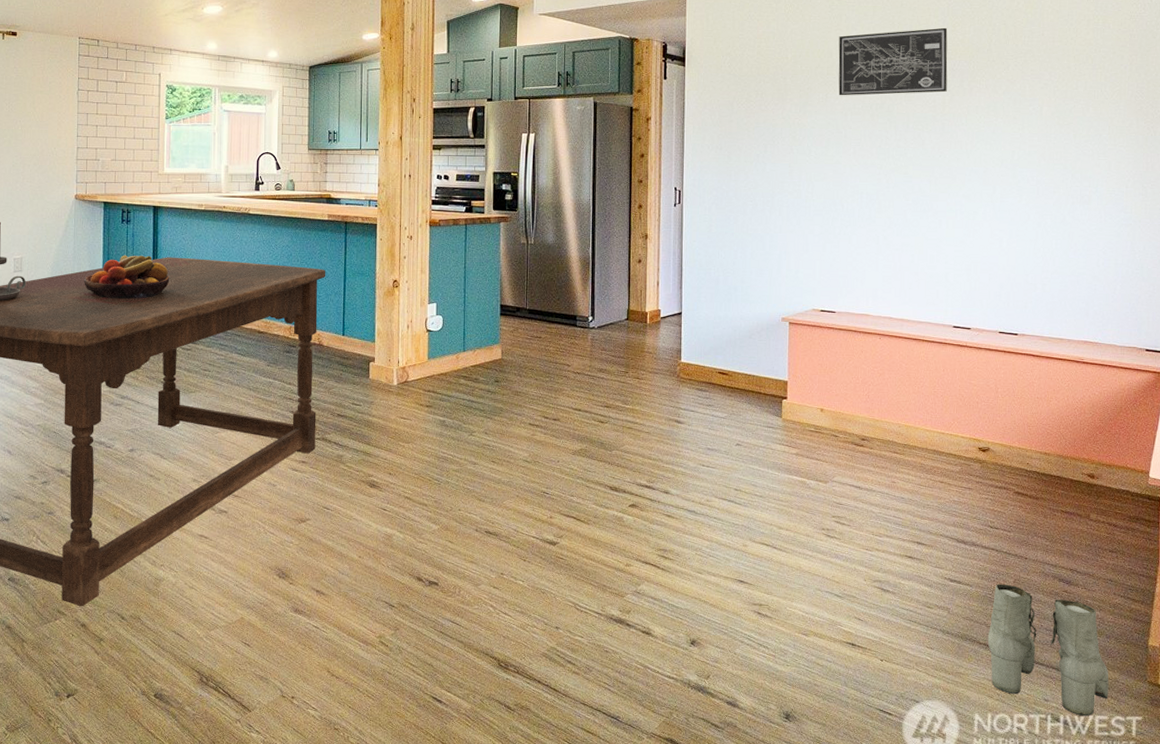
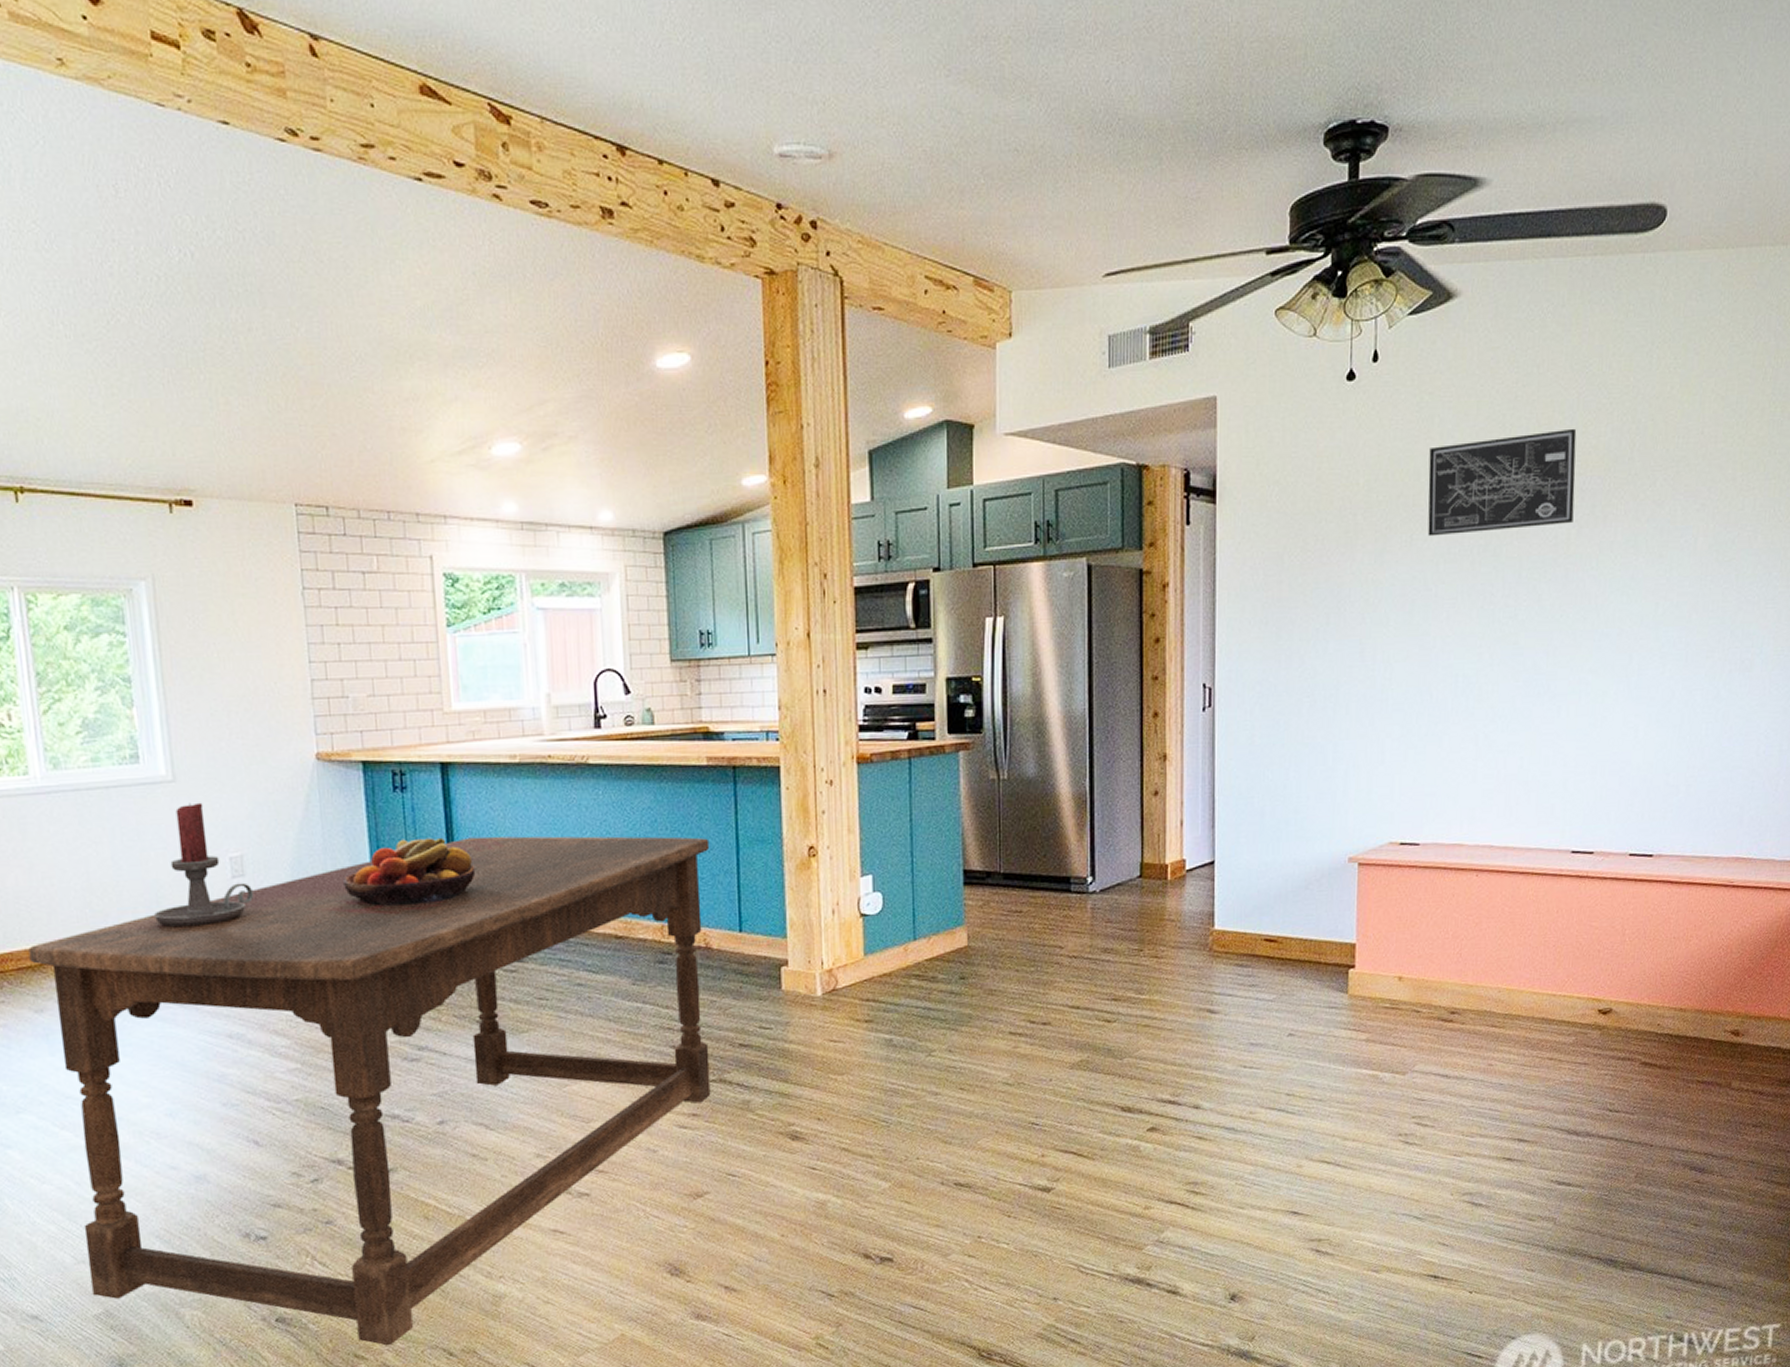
boots: present [987,584,1109,717] -> none [1600,1180,1744,1332]

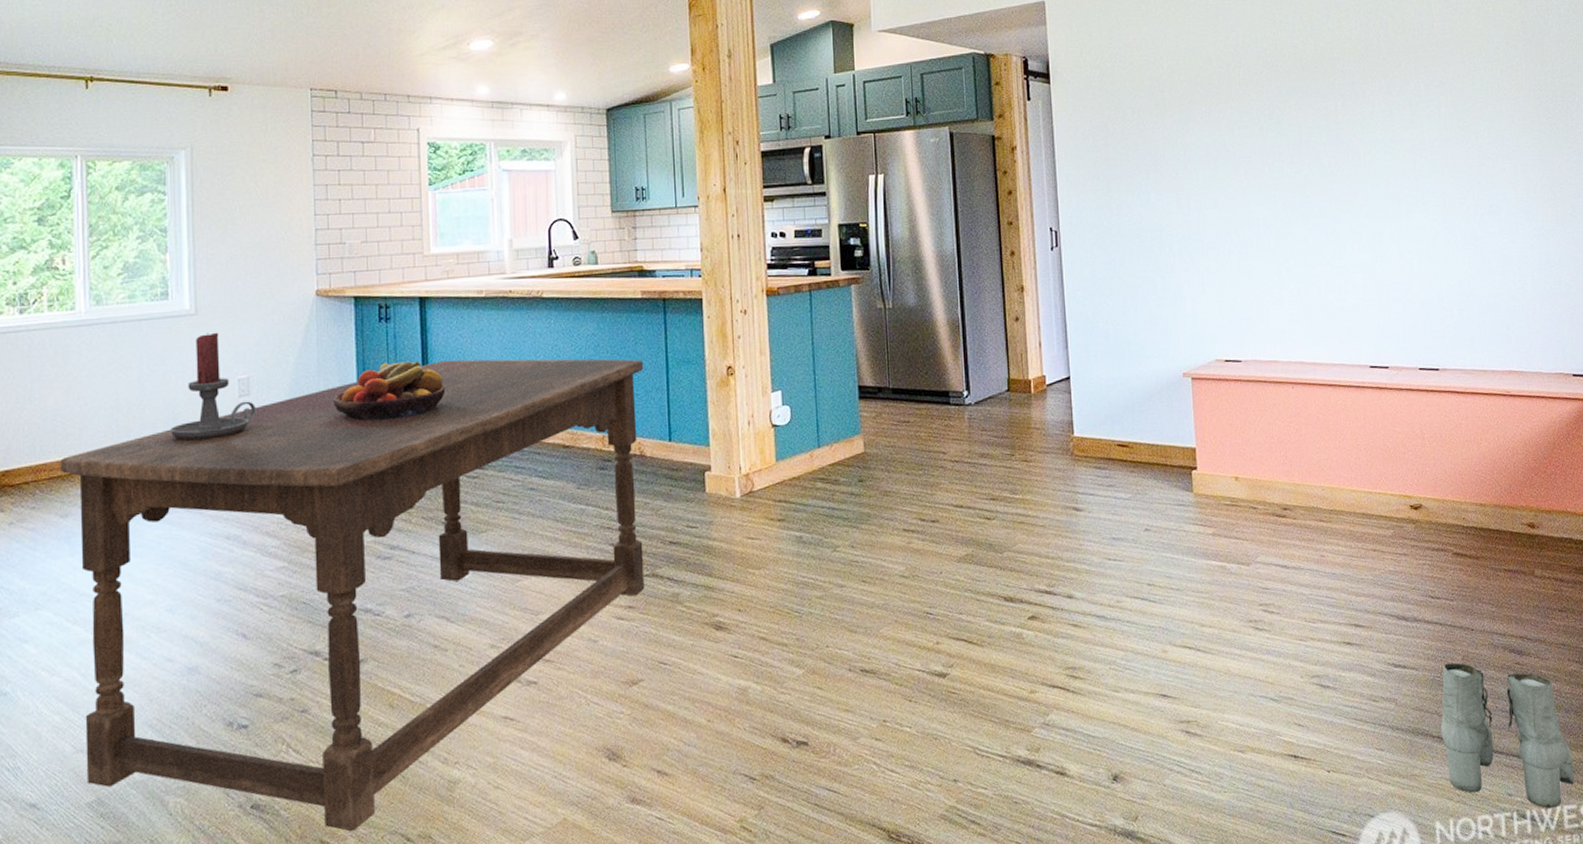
wall art: present [1428,428,1577,537] -> none [1217,24,1338,108]
boots: none [1600,1180,1744,1332] -> present [1440,662,1575,809]

